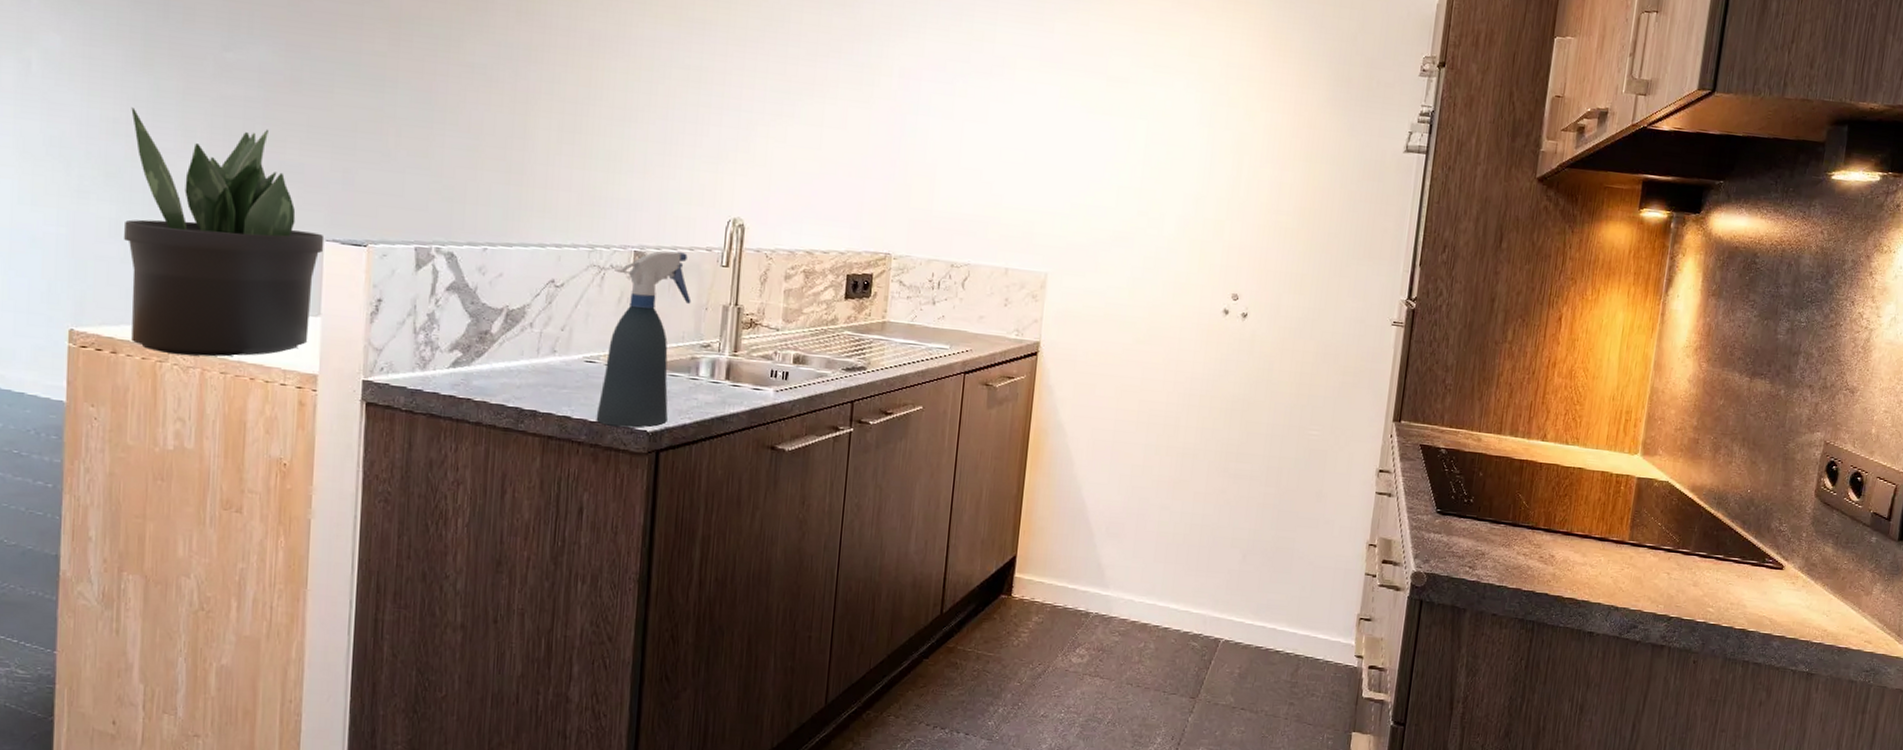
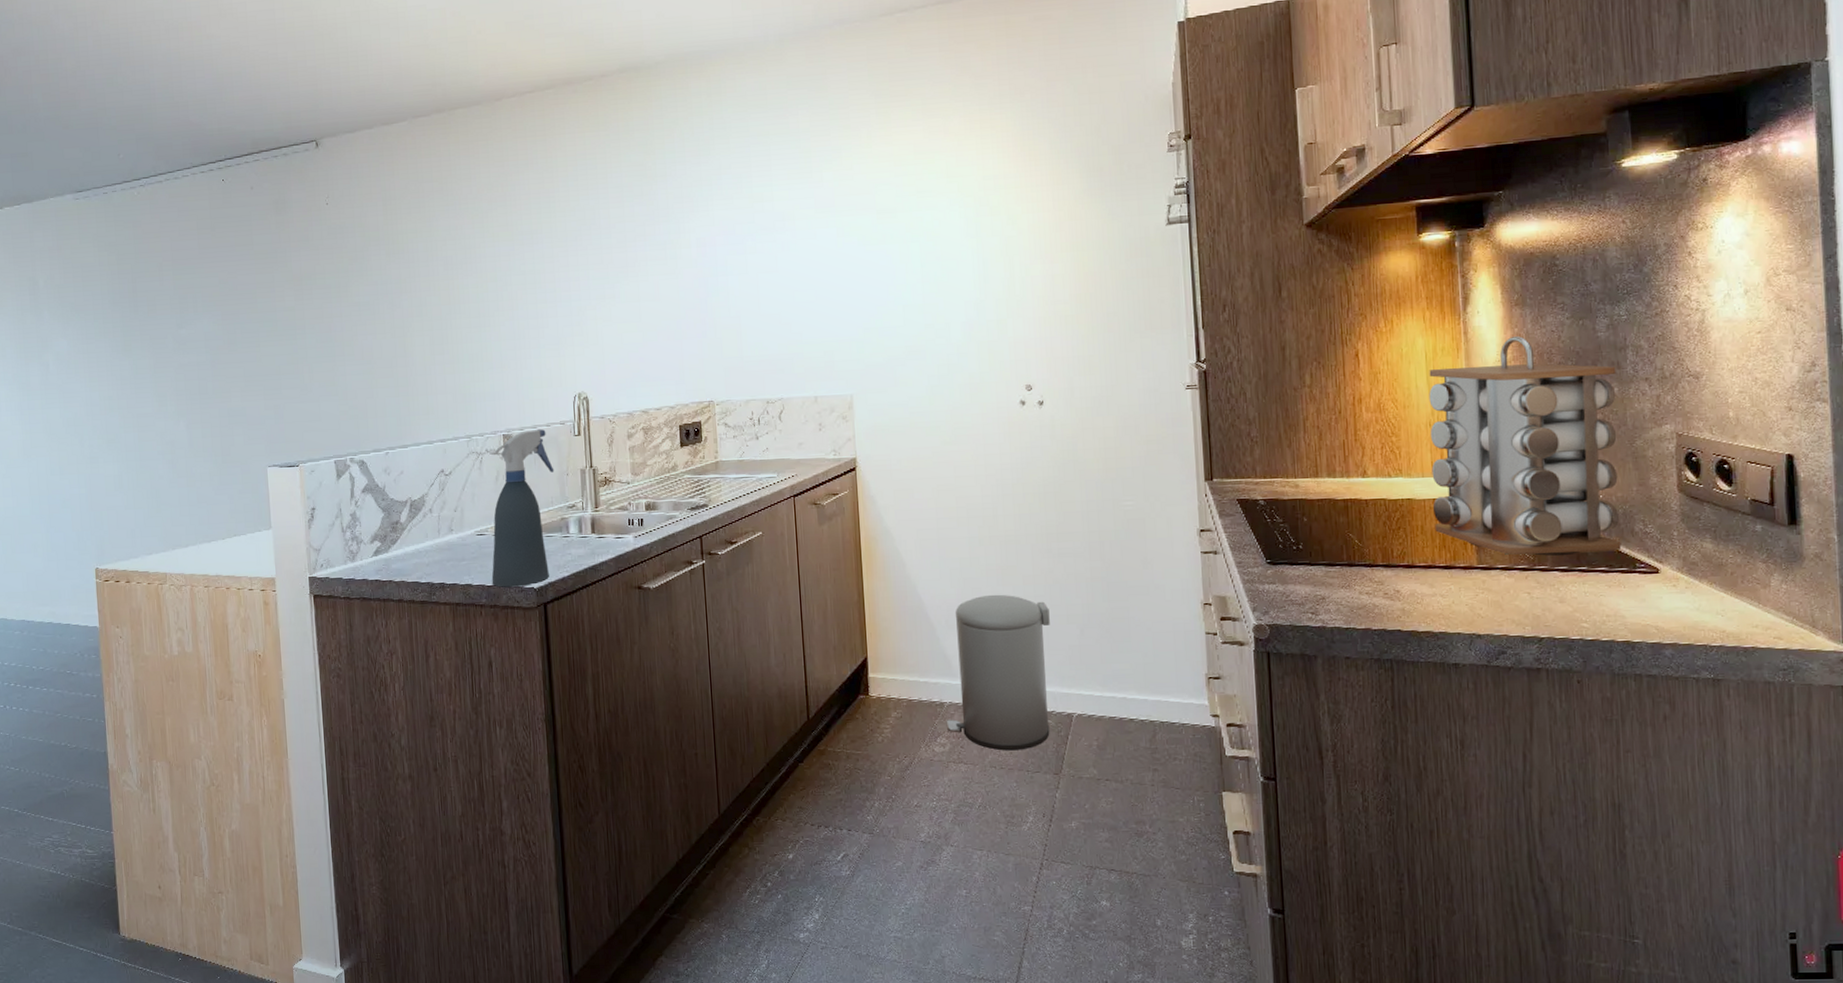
planter: present [124,107,325,357] -> none [120,384,268,577]
pedal bin: none [1088,507,1215,670] -> present [946,594,1050,751]
spice rack: none [1597,325,1787,544] -> present [1429,336,1622,556]

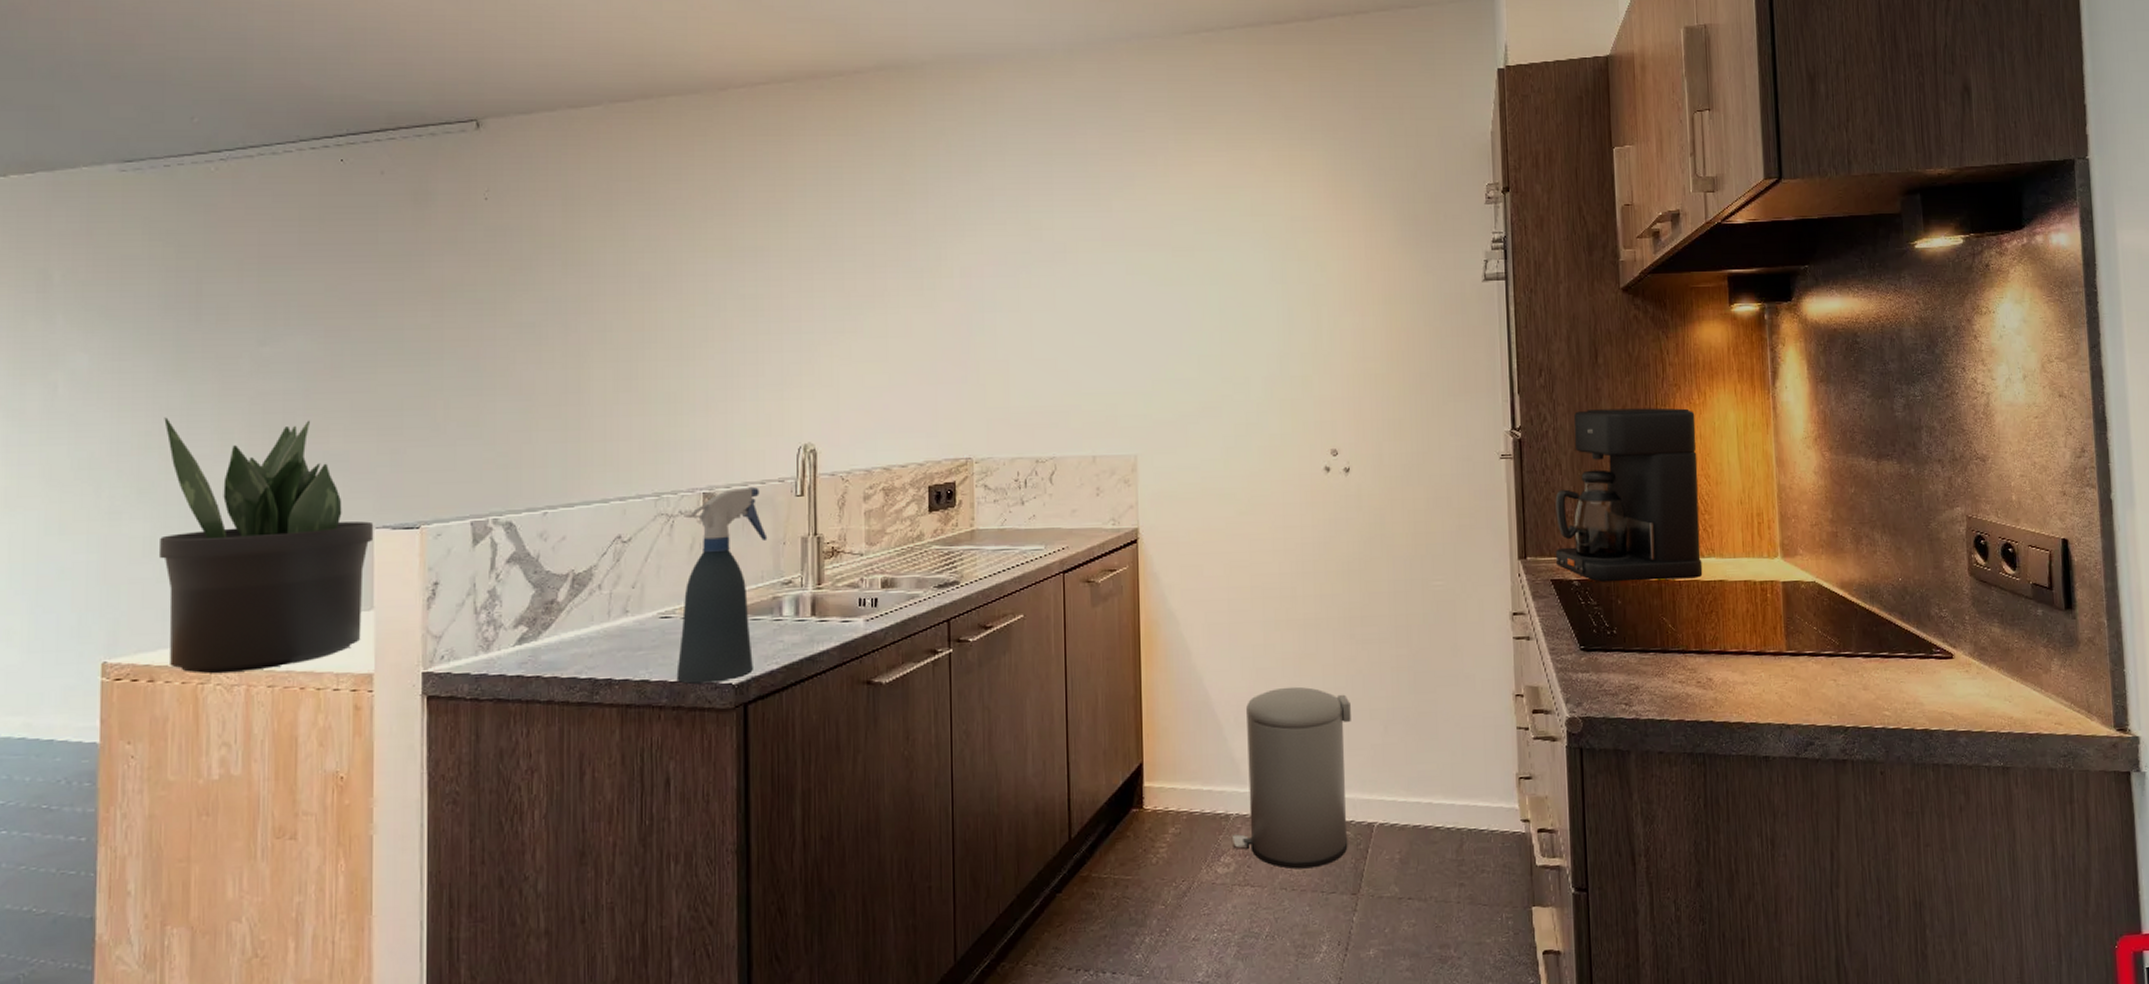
planter: none [120,384,268,577] -> present [160,417,374,673]
coffee maker: none [1240,336,1390,502] -> present [1555,407,1703,583]
spice rack: present [1429,336,1622,556] -> none [1740,414,1919,641]

